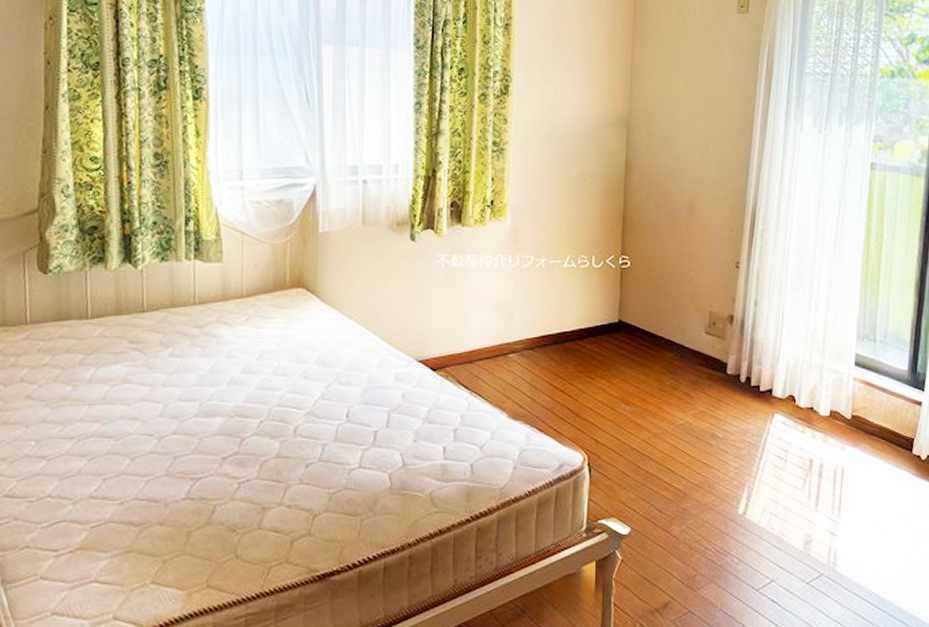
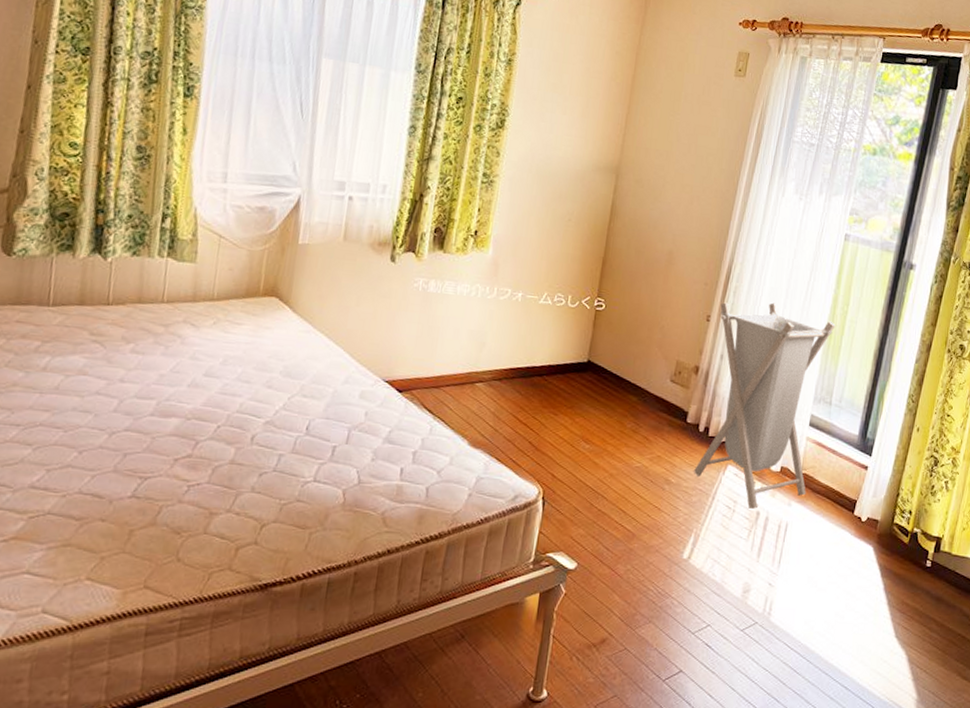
laundry hamper: none [740,242,871,457] -> present [694,302,836,509]

